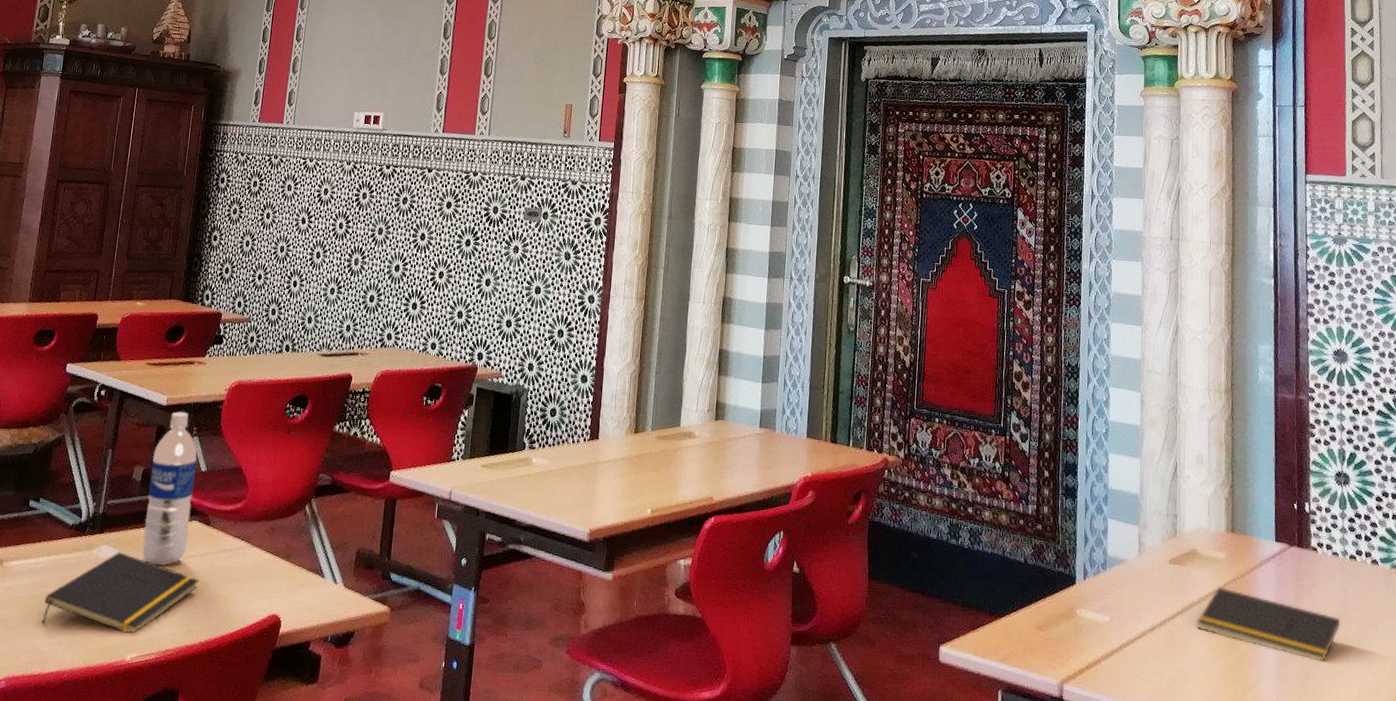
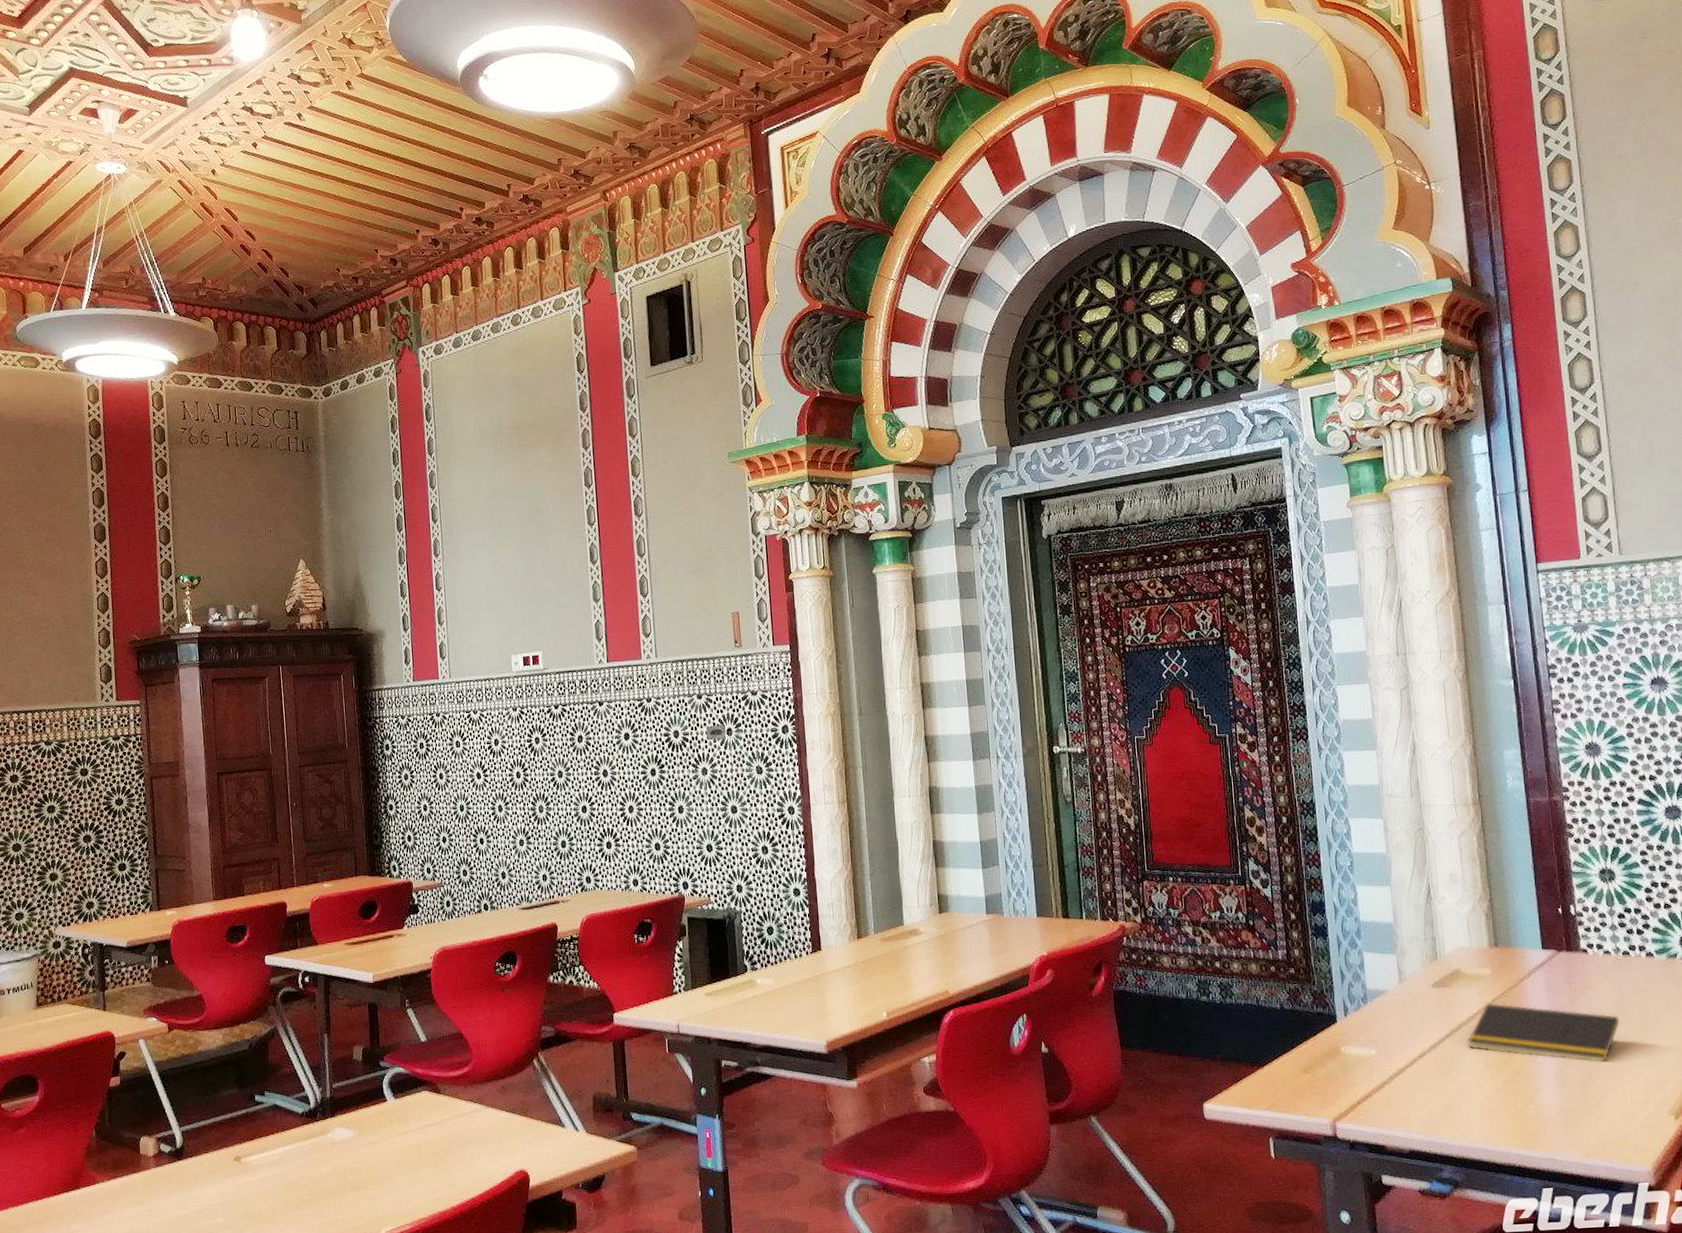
notepad: present [42,552,199,633] -> none [289,1132,439,1212]
water bottle: present [142,411,198,567] -> none [369,986,421,1140]

